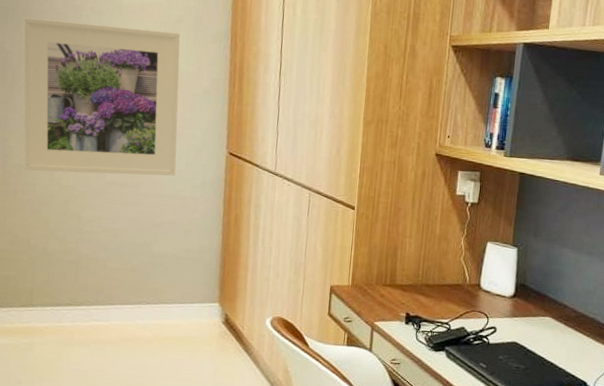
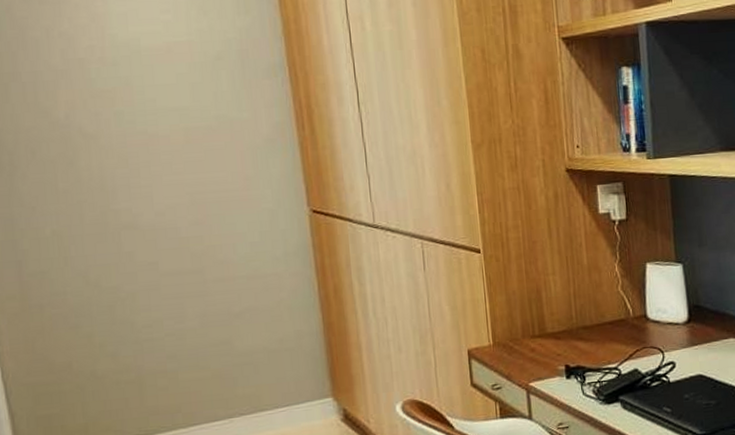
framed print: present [23,17,180,176] -> none [12,73,248,277]

